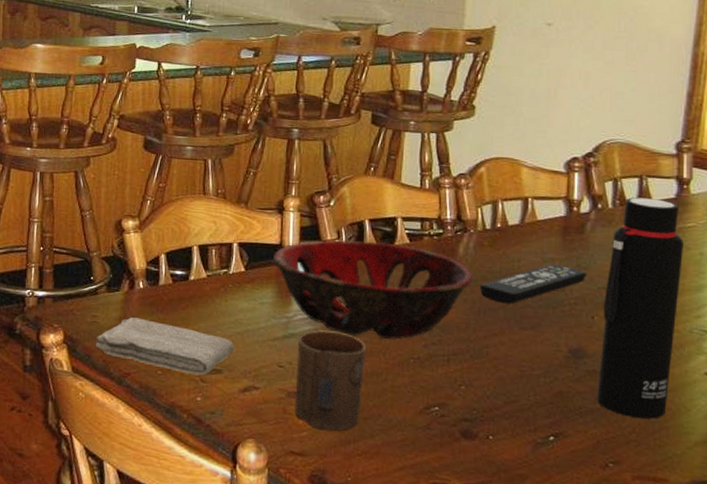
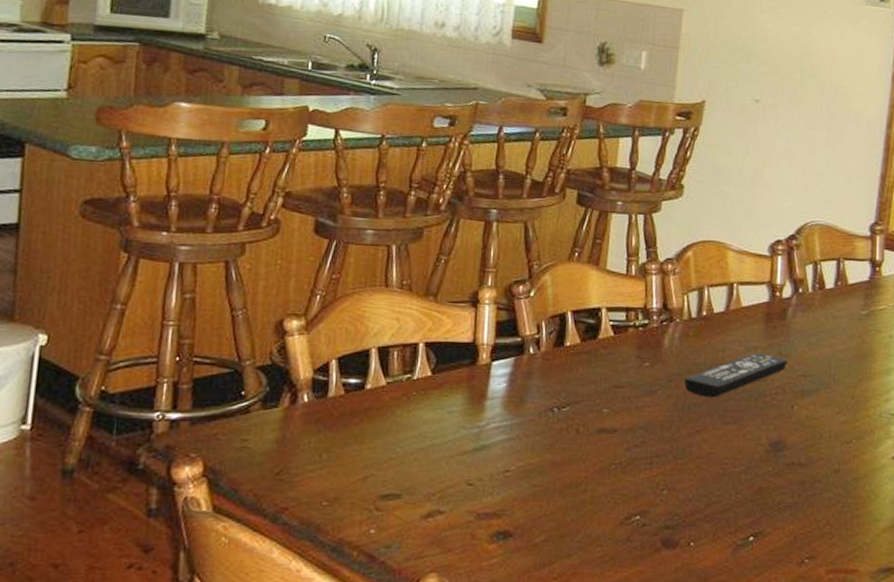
washcloth: present [96,317,235,376] -> none [245,438,418,503]
decorative bowl: present [272,239,473,340] -> none [463,334,677,444]
cup: present [294,330,367,430] -> none [484,439,566,553]
water bottle: present [597,197,683,419] -> none [795,281,875,509]

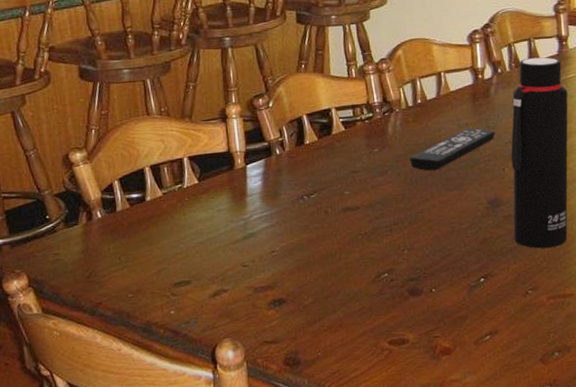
water bottle: none [795,281,875,509] -> present [511,57,568,249]

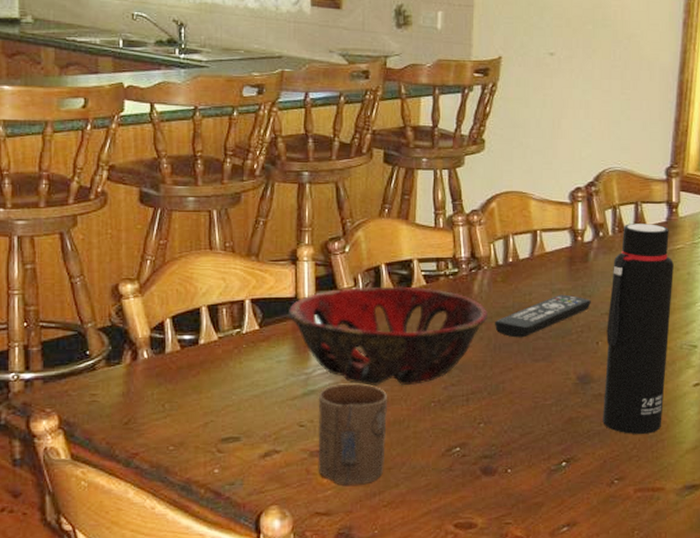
decorative bowl: none [222,133,403,225] -> present [288,286,488,386]
cup: none [256,223,322,315] -> present [318,383,388,485]

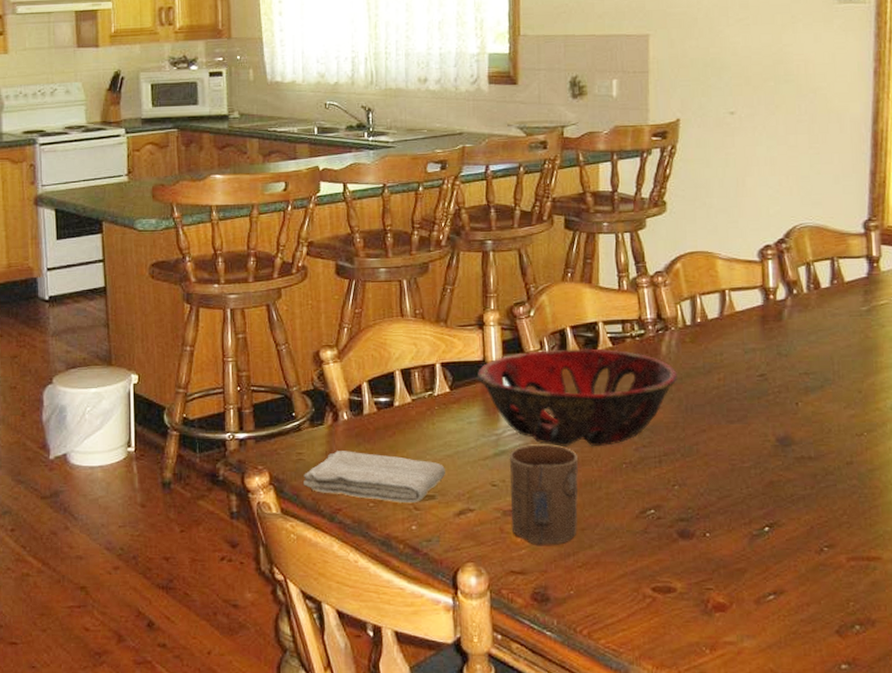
washcloth: none [97,391,253,446] -> present [303,451,446,504]
remote control: present [495,294,591,338] -> none [685,354,788,399]
water bottle: present [603,224,674,434] -> none [806,279,879,499]

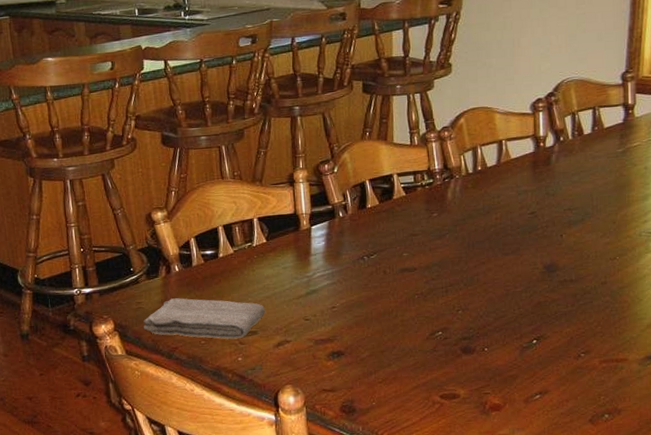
decorative bowl: present [476,348,677,446] -> none [289,198,461,284]
cup: present [509,444,579,545] -> none [319,282,378,367]

